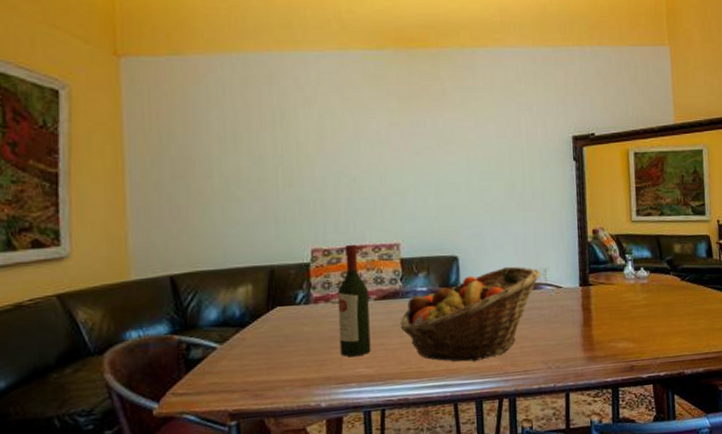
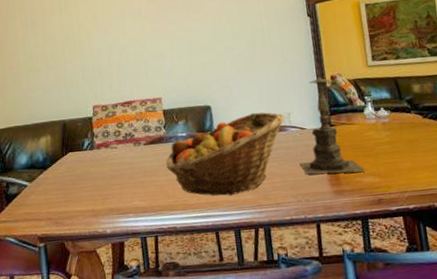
wine bottle: present [337,244,371,357] -> none [114,100,144,192]
candle holder: none [552,217,621,339] -> present [299,66,367,175]

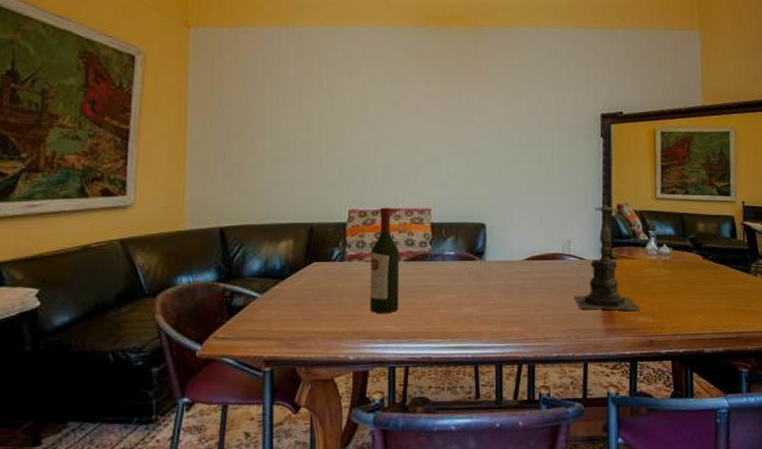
wine bottle: none [114,100,144,192] -> present [370,207,399,313]
fruit basket: present [165,112,285,196] -> none [427,236,564,327]

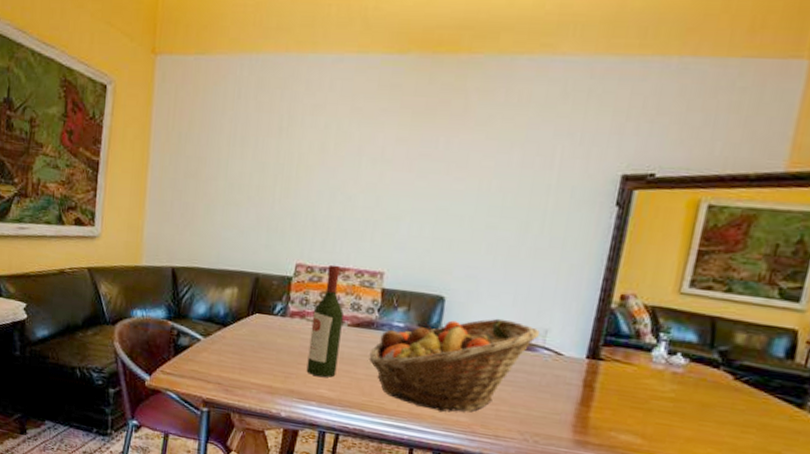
fruit basket: none [427,236,564,327] -> present [369,318,539,413]
candle holder: present [574,192,642,310] -> none [540,277,628,427]

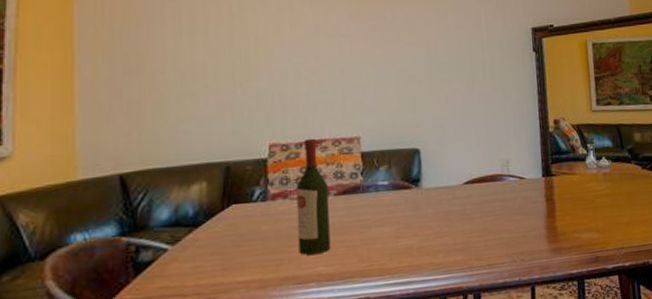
fruit basket: present [369,318,539,413] -> none [361,158,503,257]

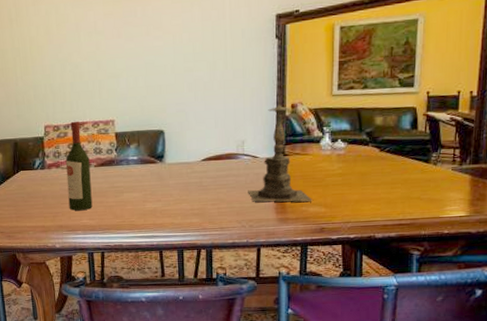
candle holder: none [516,107,585,231] -> present [248,93,314,202]

